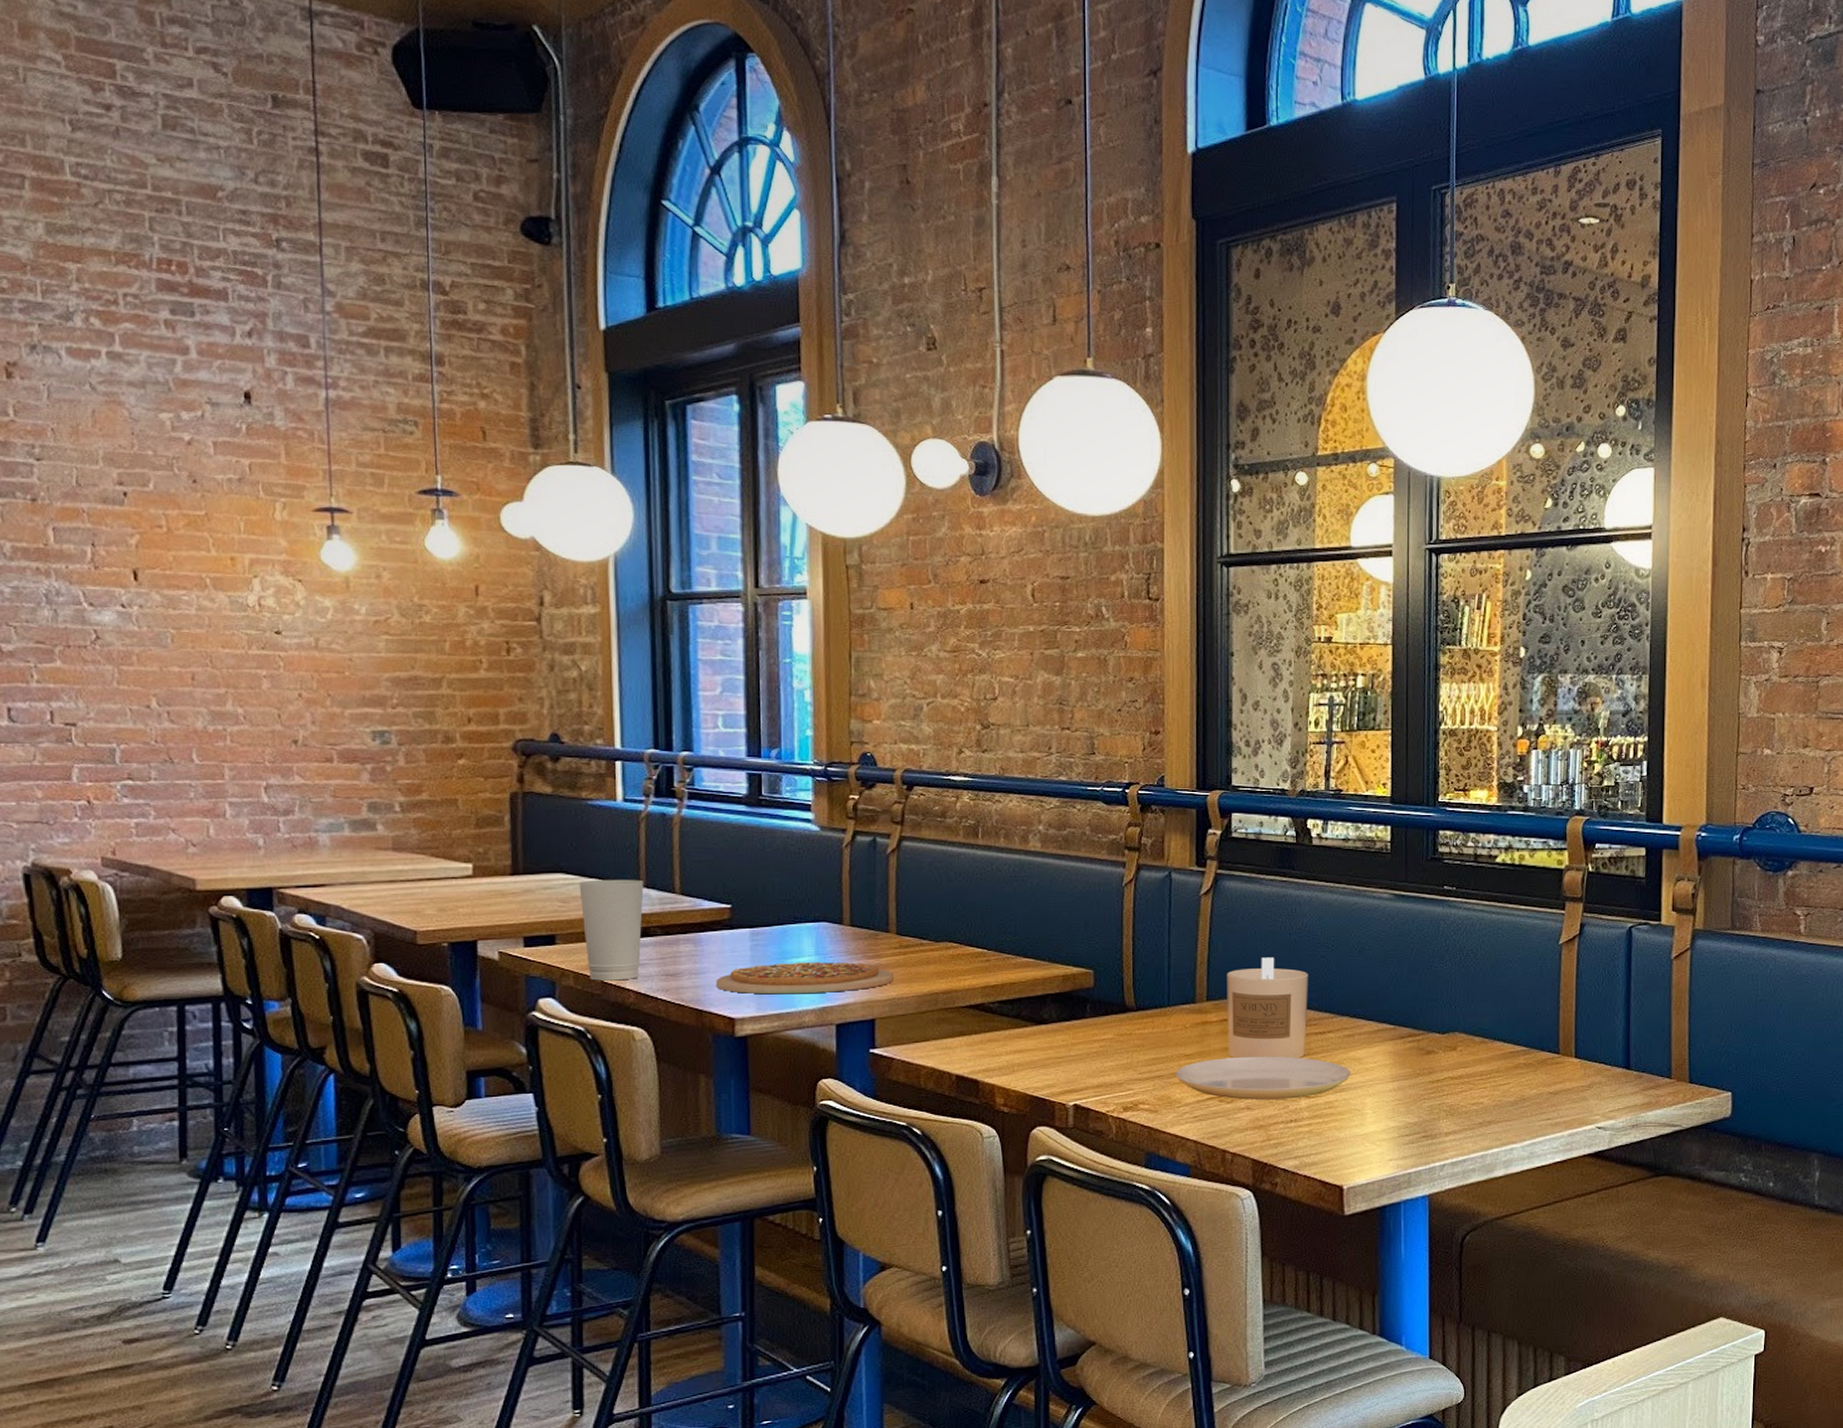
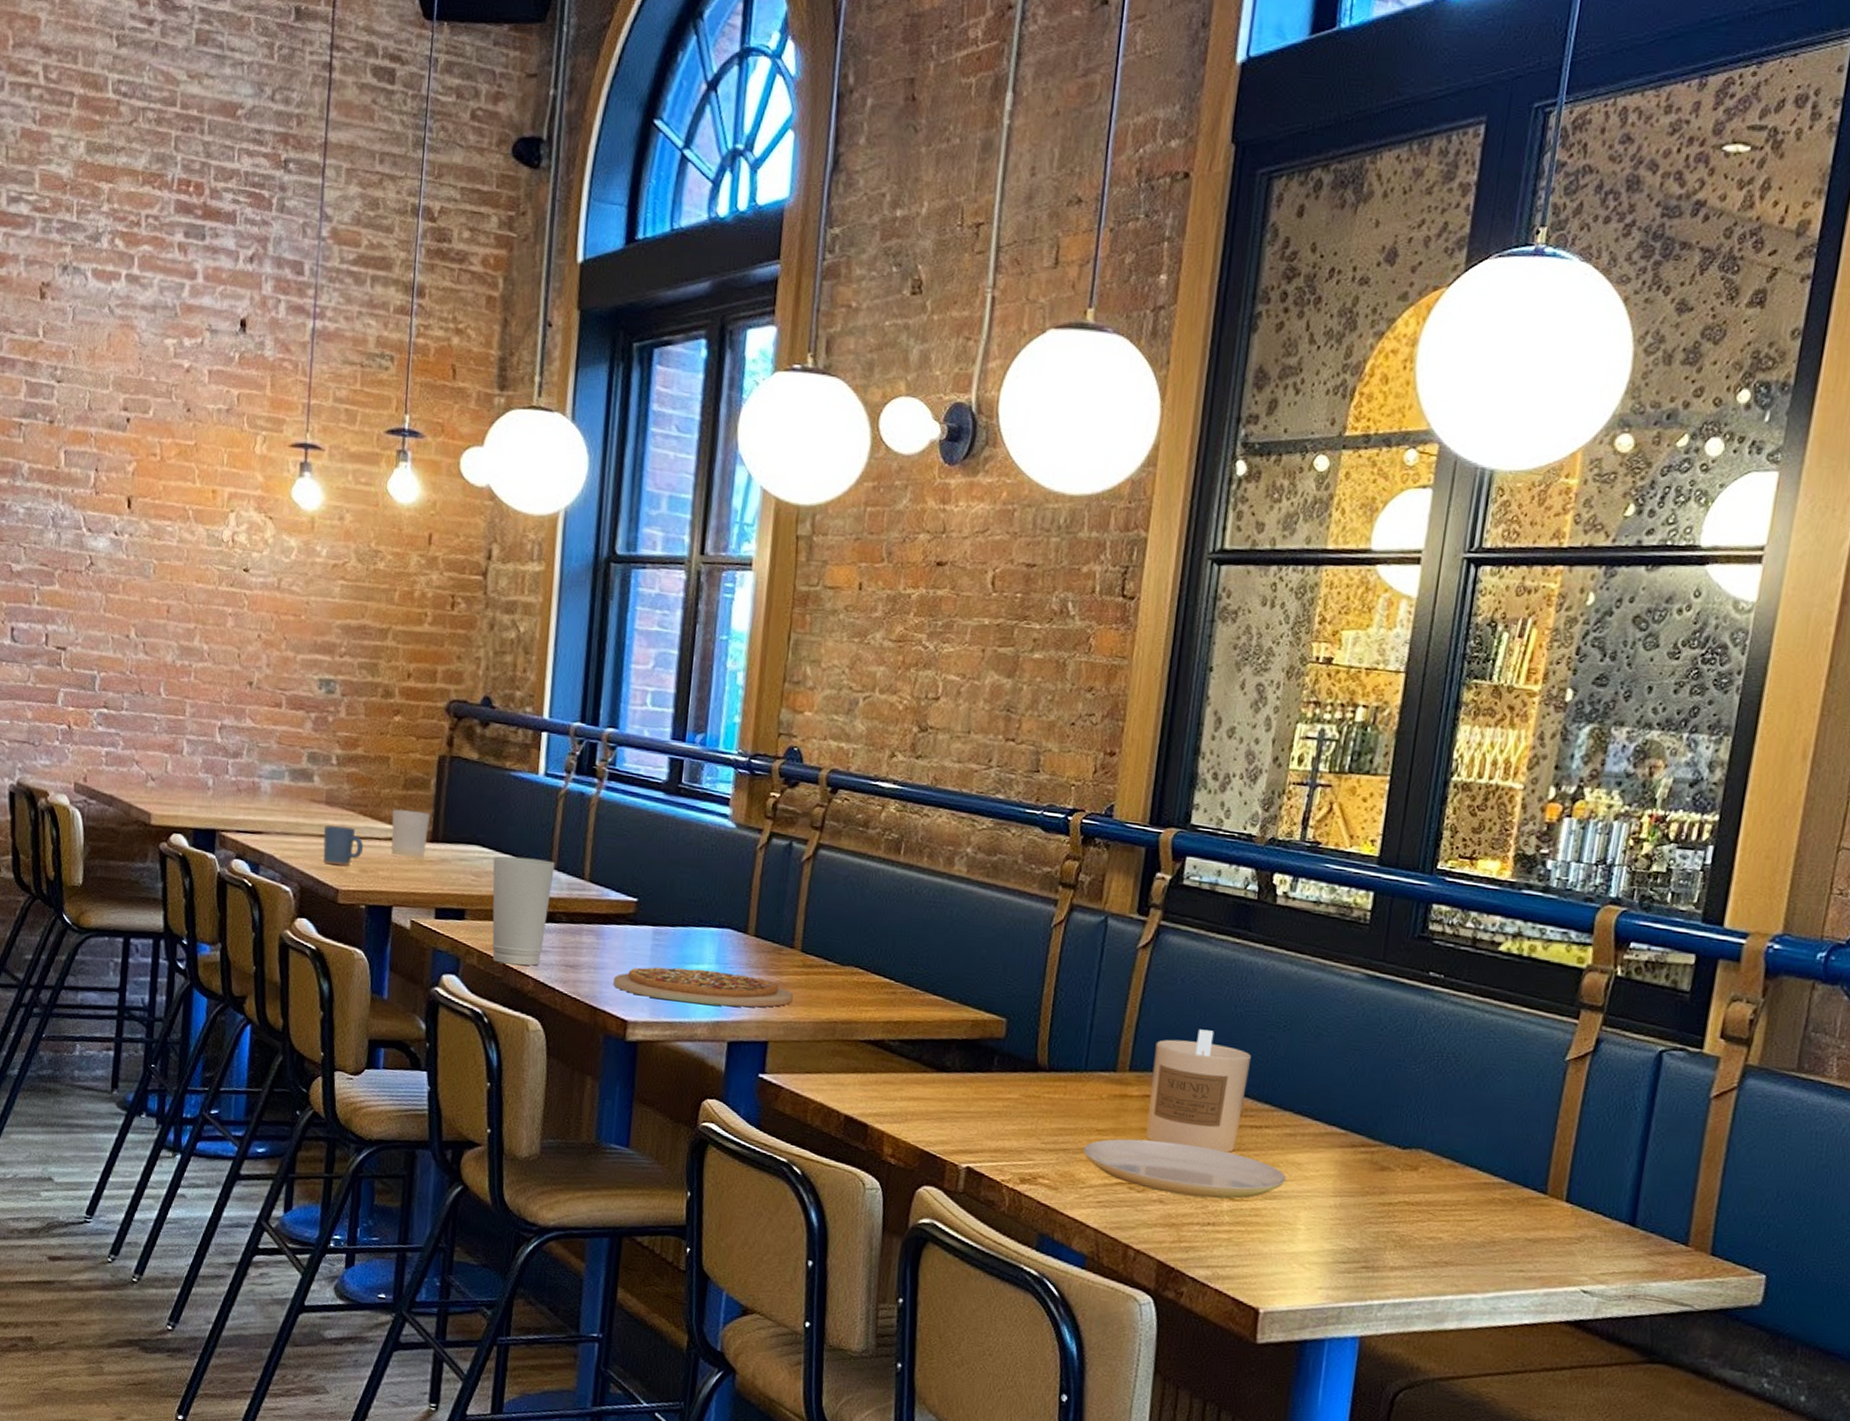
mug: none [393,871,440,907] -> present [323,825,364,866]
candle holder: none [466,848,509,893] -> present [391,809,431,860]

